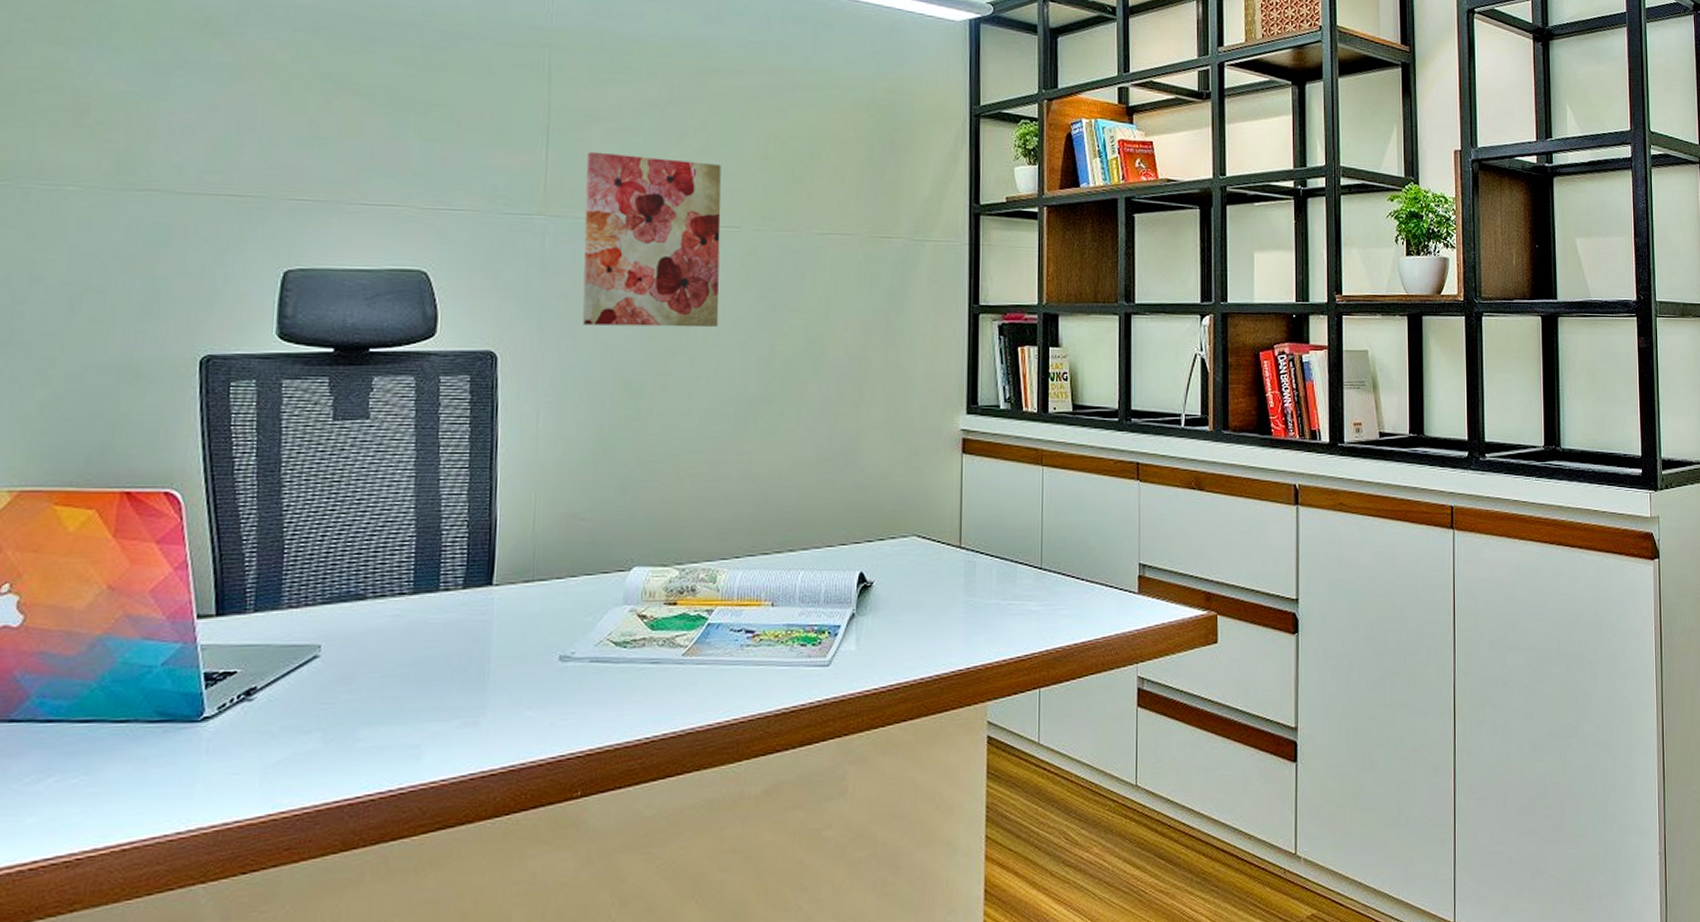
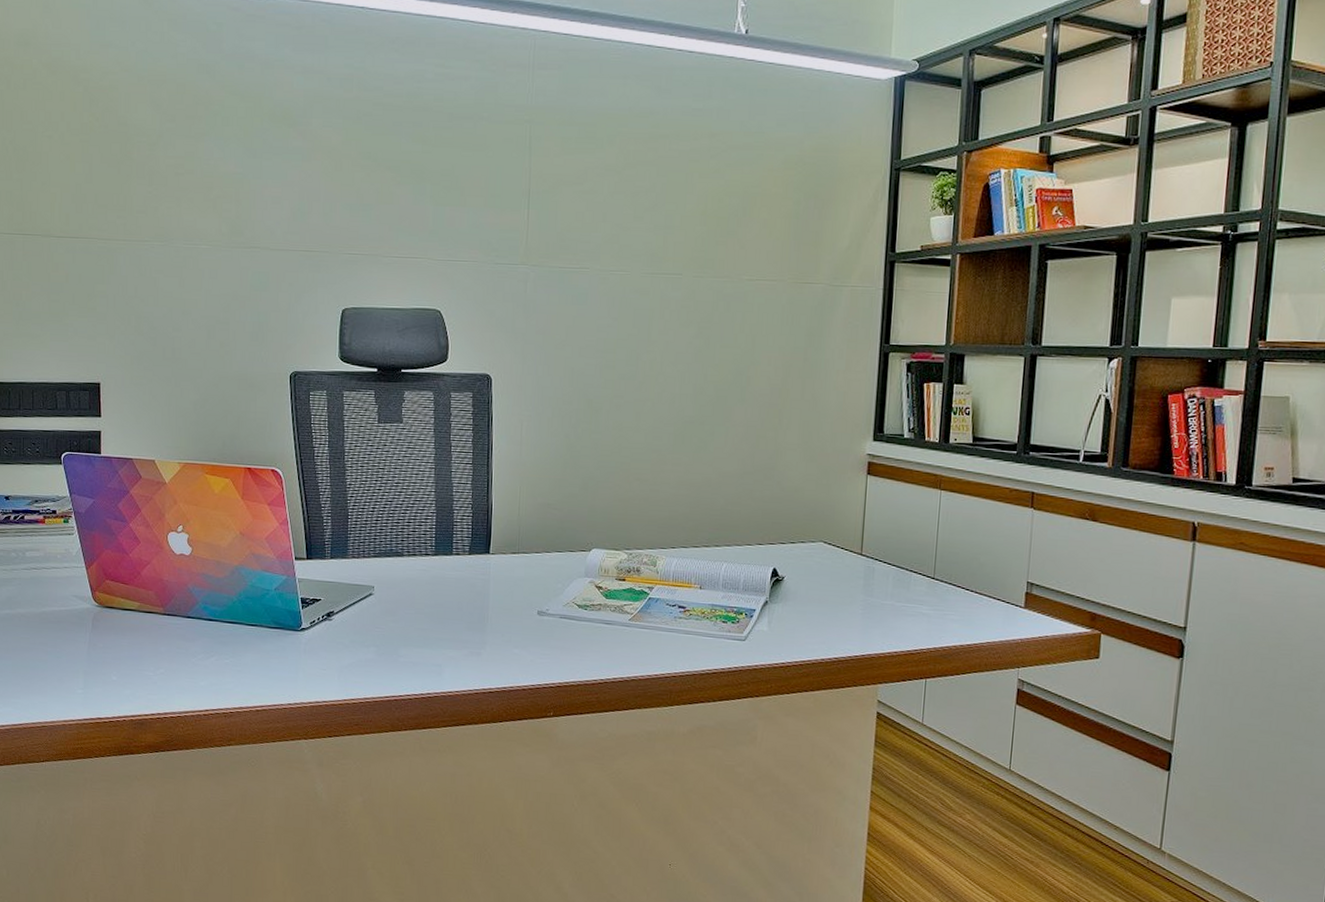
wall art: present [582,151,721,328] -> none [555,211,667,360]

